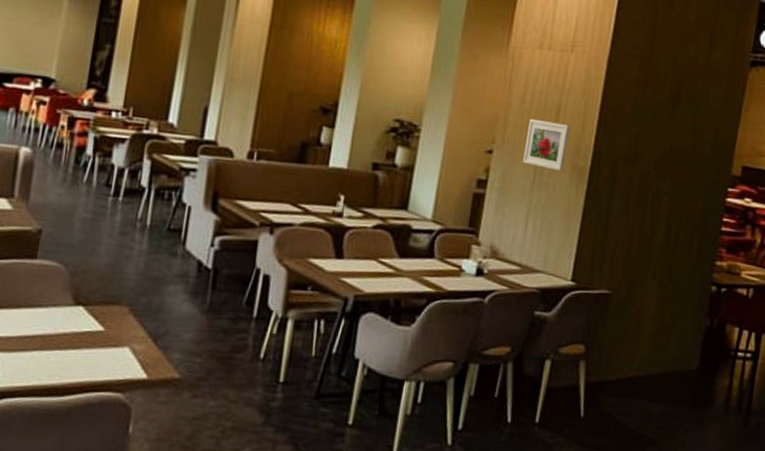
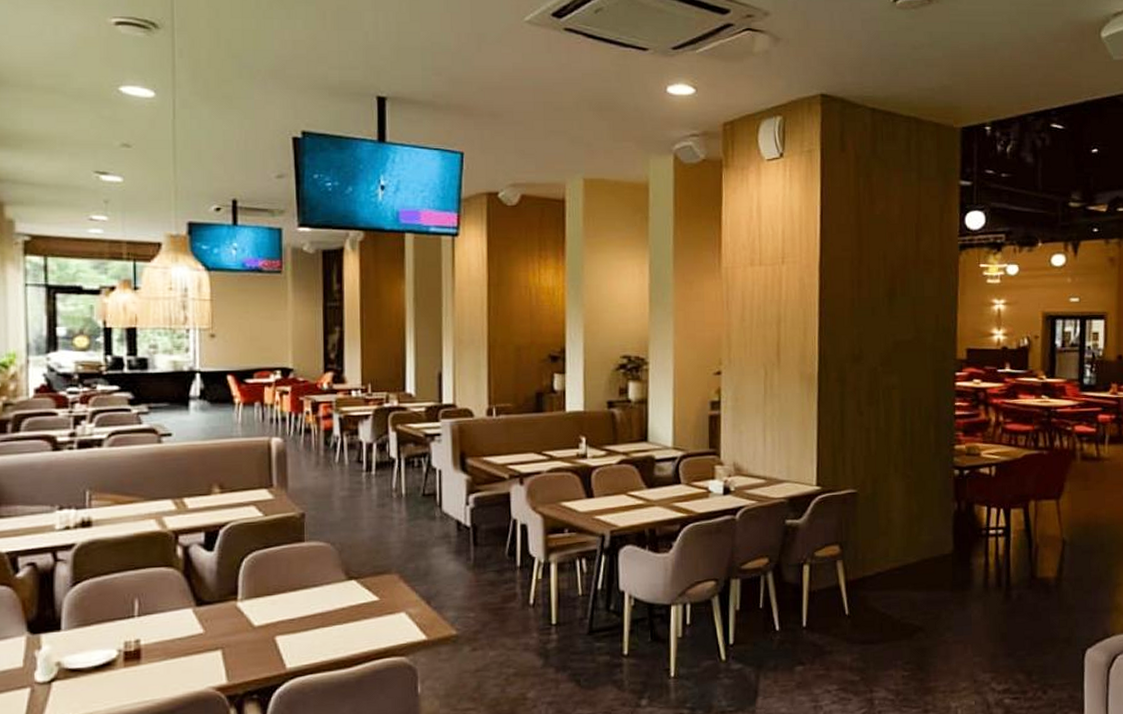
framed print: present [523,118,570,172] -> none [751,334,793,382]

